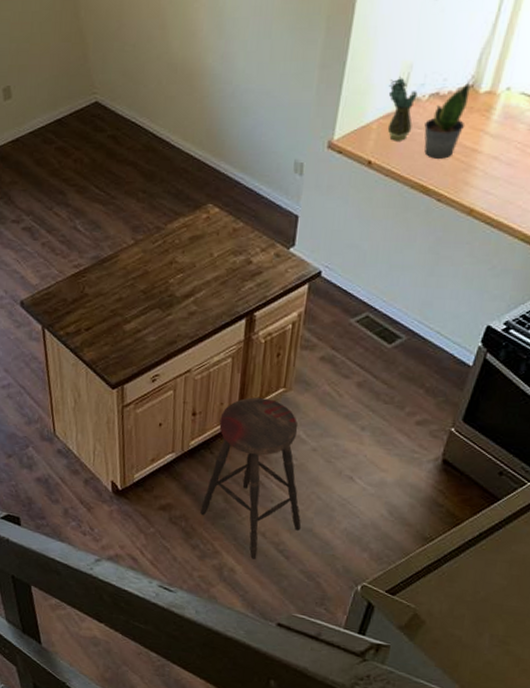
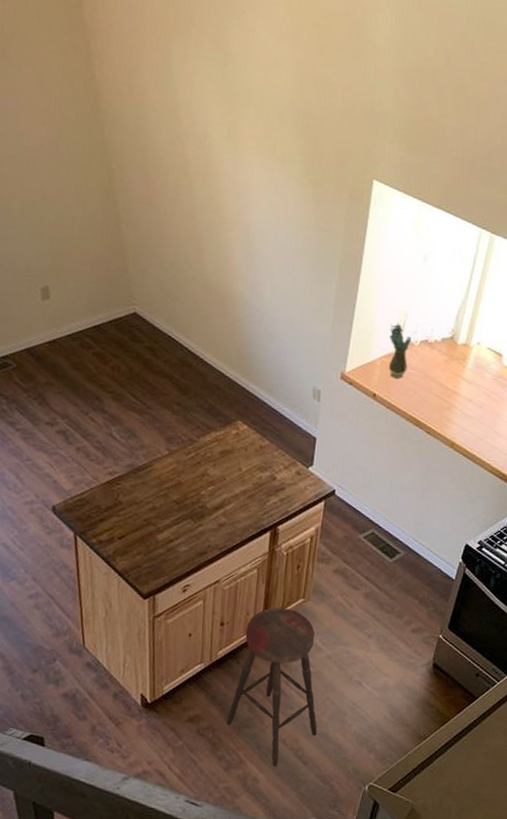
potted plant: present [424,82,471,159] -> none [416,334,451,397]

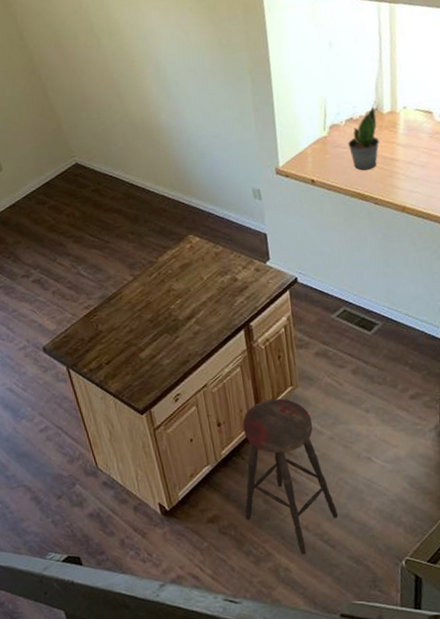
vase: present [388,323,412,379] -> none [311,109,339,161]
potted plant: none [416,334,451,397] -> present [348,106,380,171]

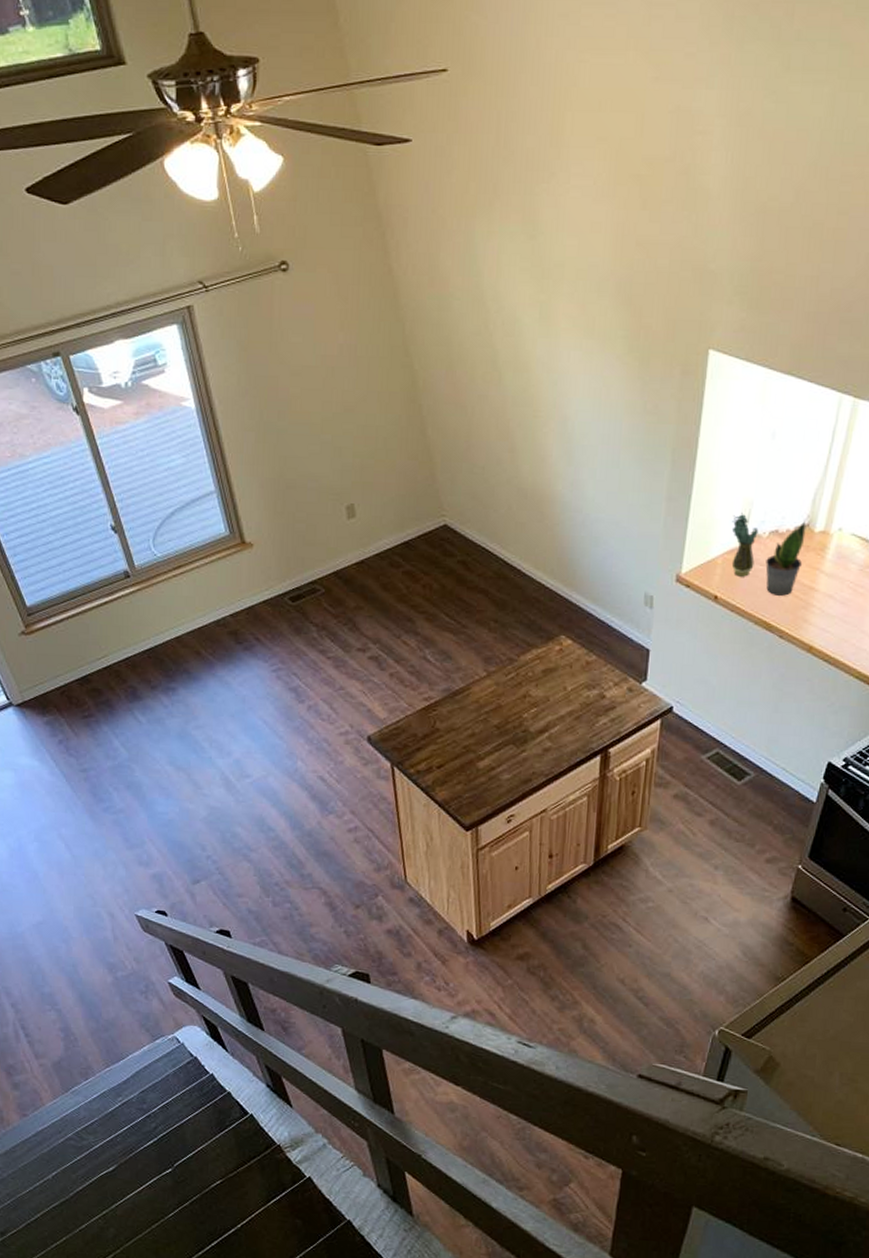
bar stool: present [242,398,338,555] -> none [559,837,659,1008]
vase: none [311,109,339,161] -> present [731,513,759,577]

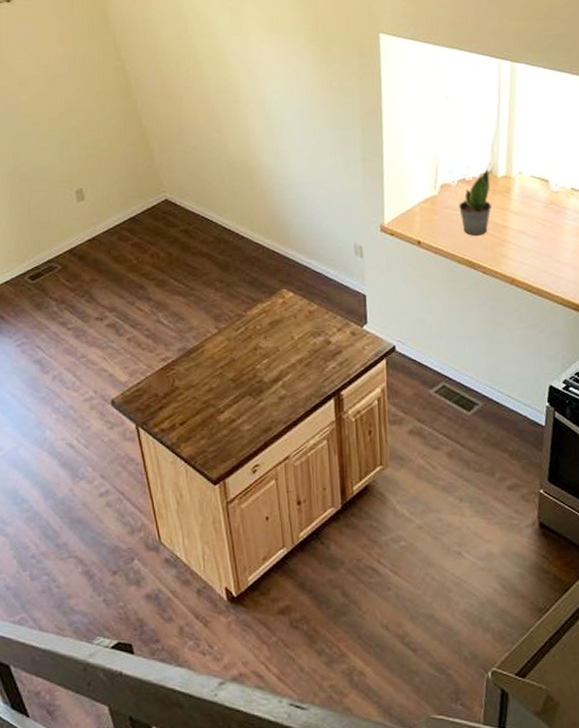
vase: present [731,513,759,577] -> none [422,166,449,222]

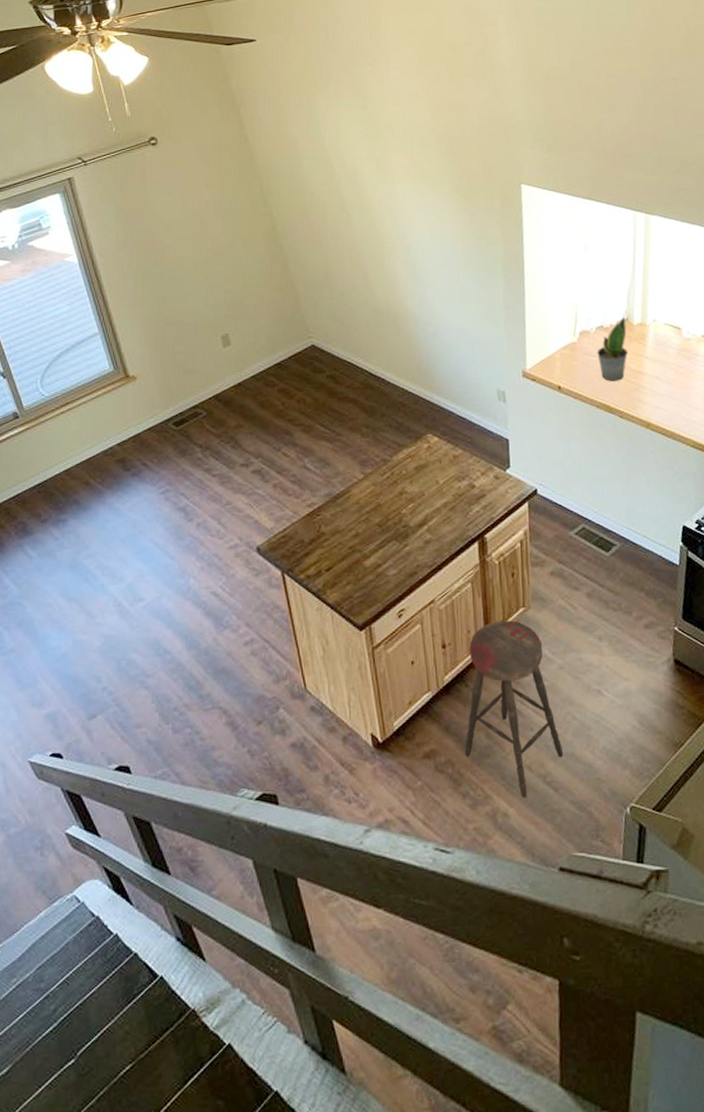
bar stool: none [320,477,421,658] -> present [465,619,563,798]

